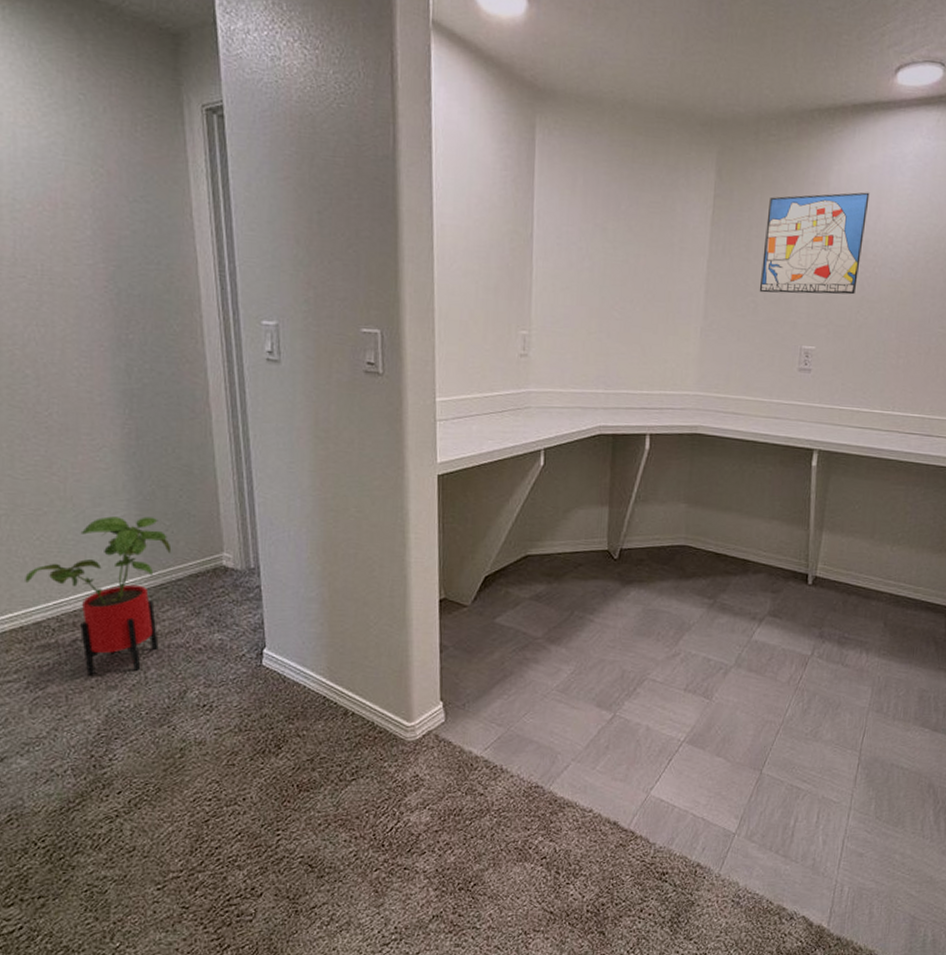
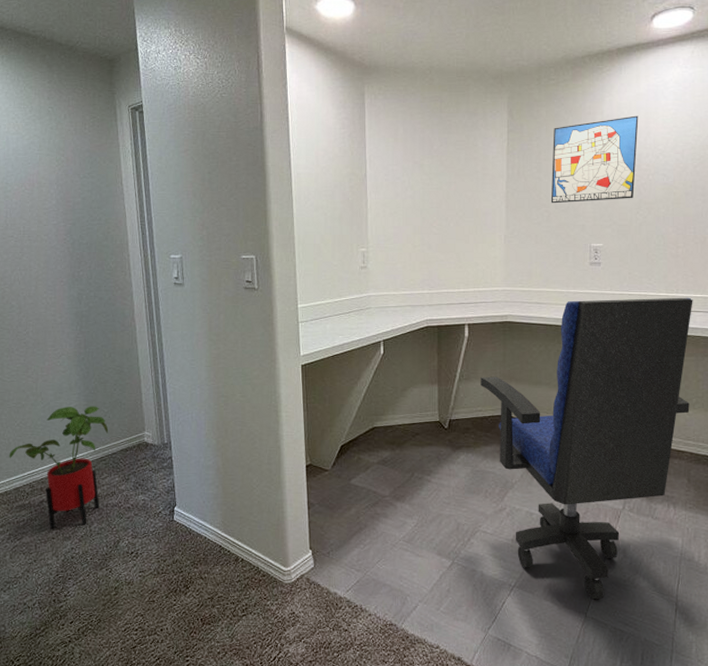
office chair: none [660,412,910,755] -> present [480,297,693,600]

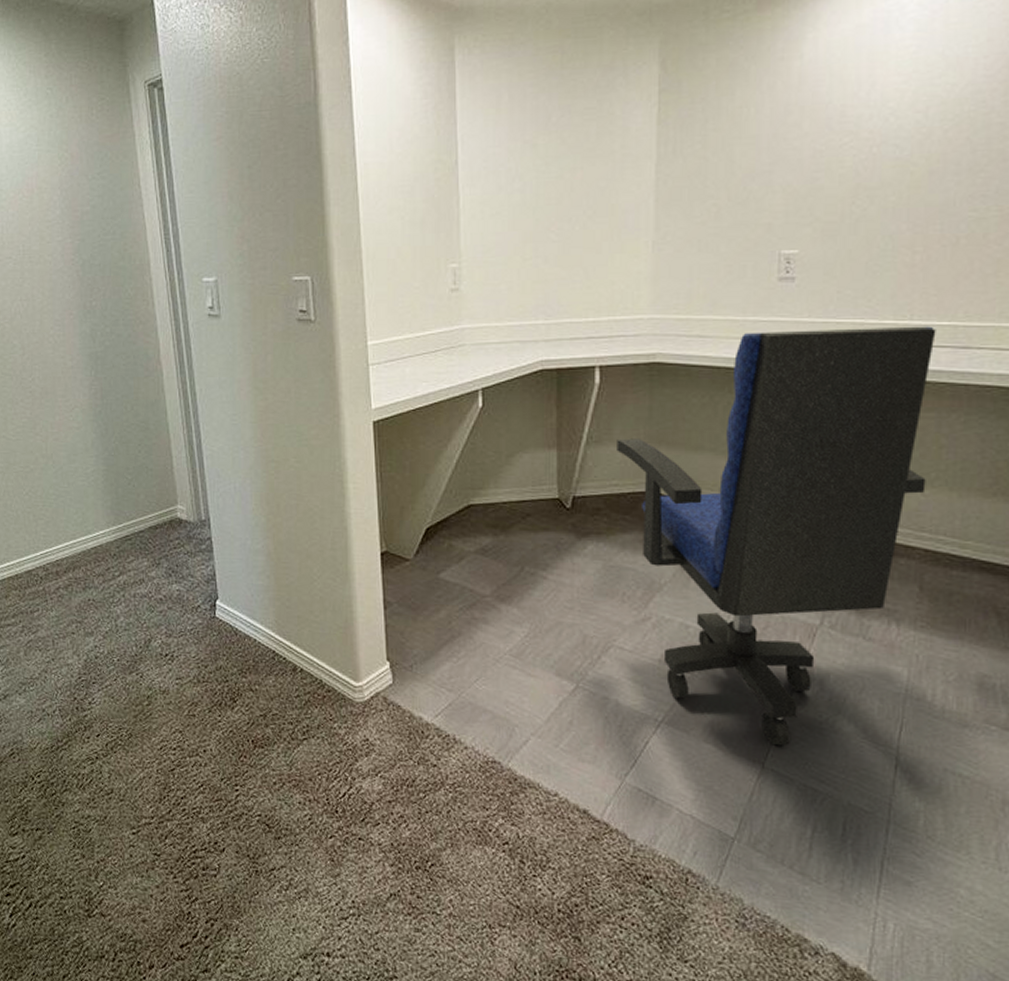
house plant: present [9,406,109,529] -> none [18,471,134,622]
wall art: present [550,115,639,204] -> none [721,58,858,194]

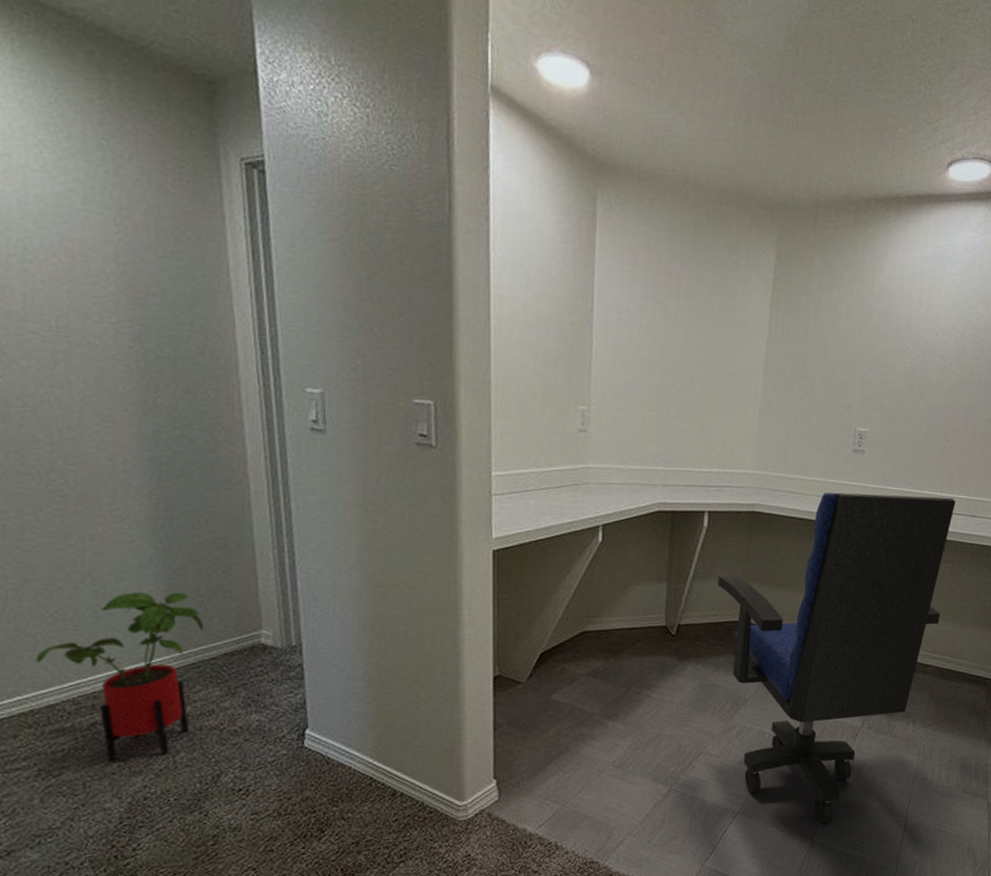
house plant: none [18,471,134,622] -> present [36,592,205,761]

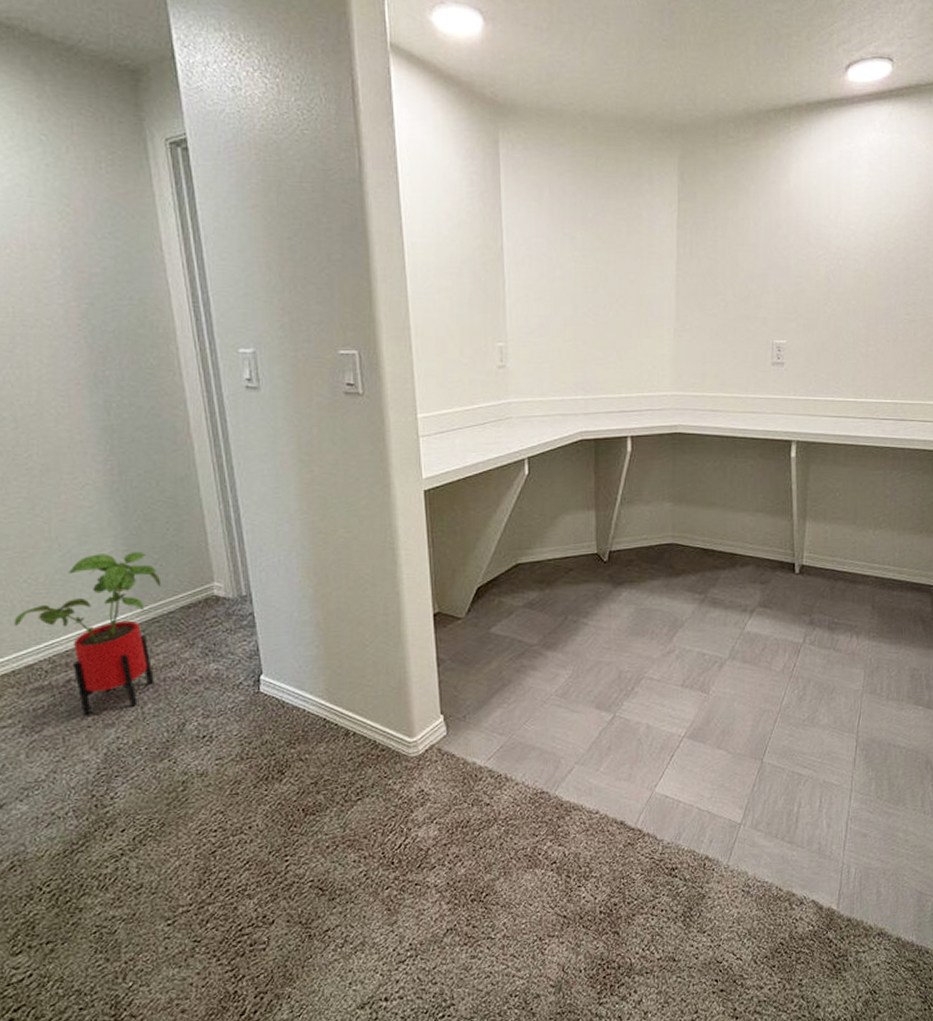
office chair: present [717,492,956,824] -> none [646,403,883,744]

